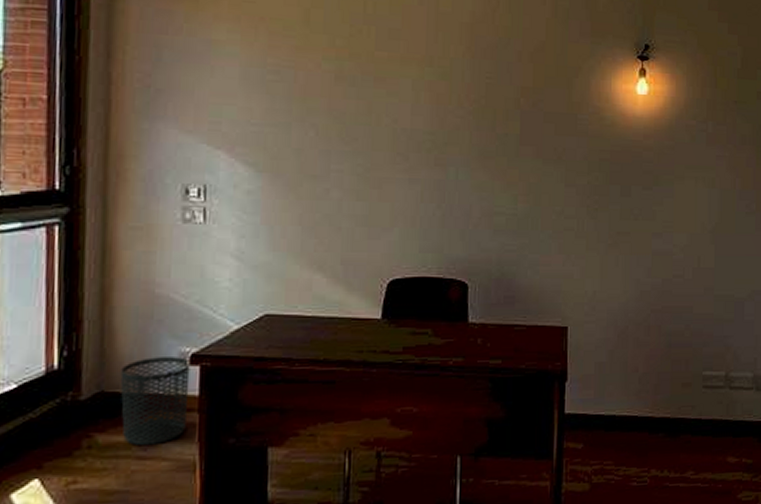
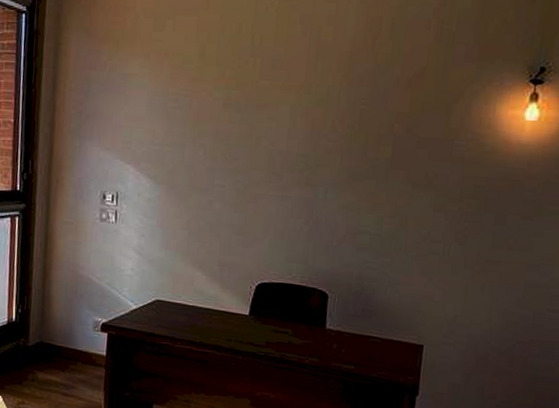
waste bin: present [120,357,191,445] -> none [54,321,101,387]

